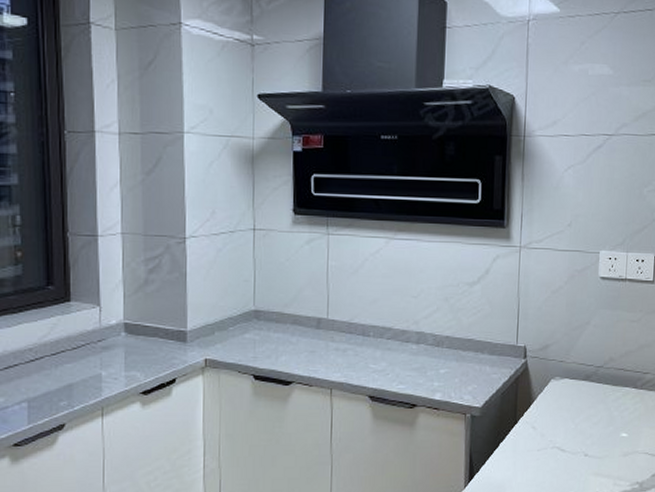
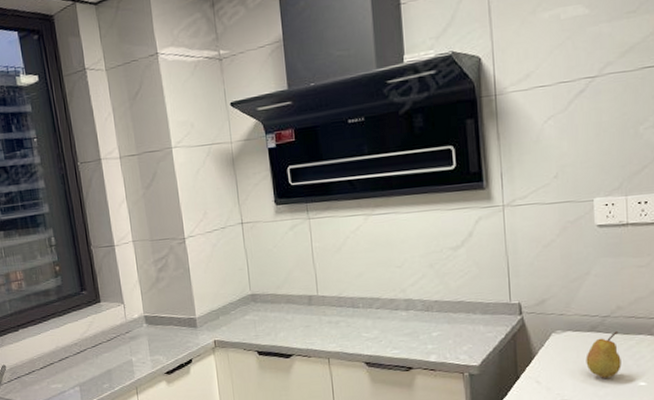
fruit: none [578,382,609,427] -> present [586,331,622,378]

